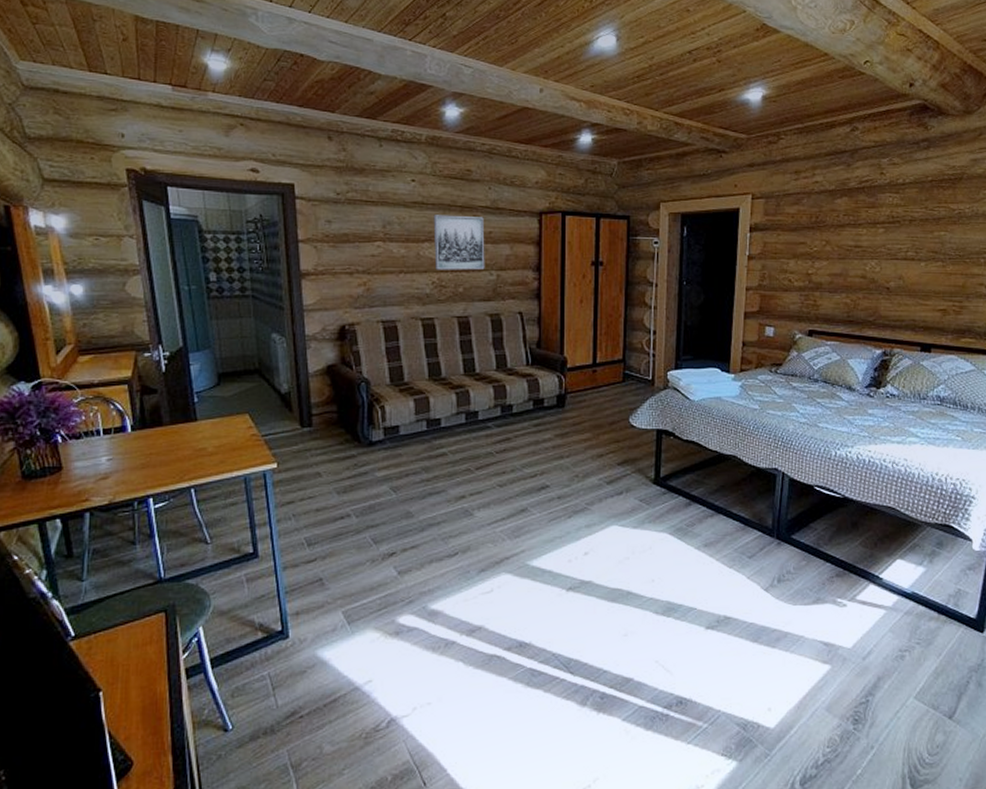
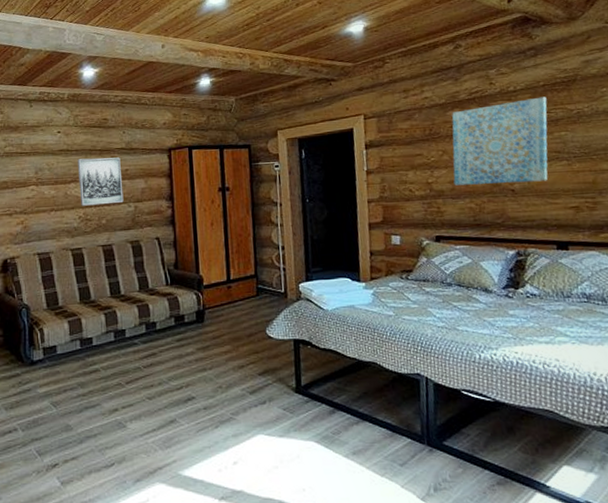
wall art: none [833,193,932,281] -> present [452,96,548,186]

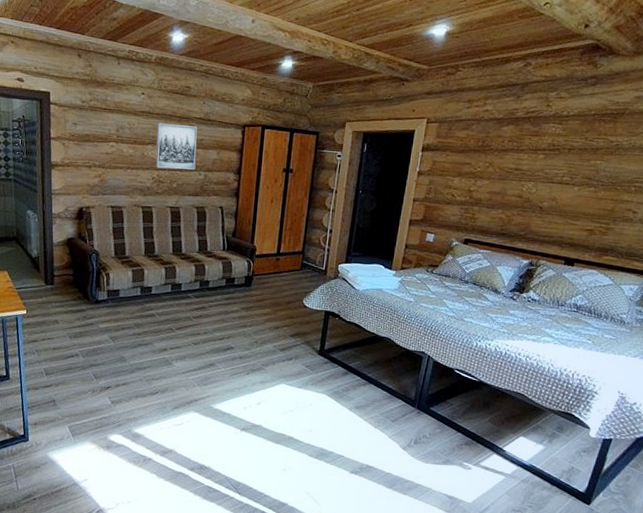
wall art: present [452,96,548,186] -> none [492,125,593,204]

